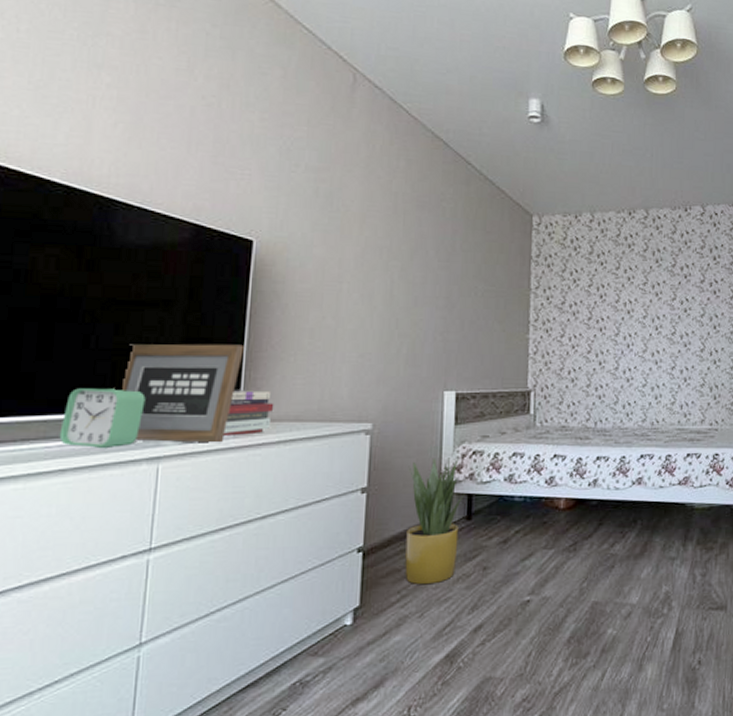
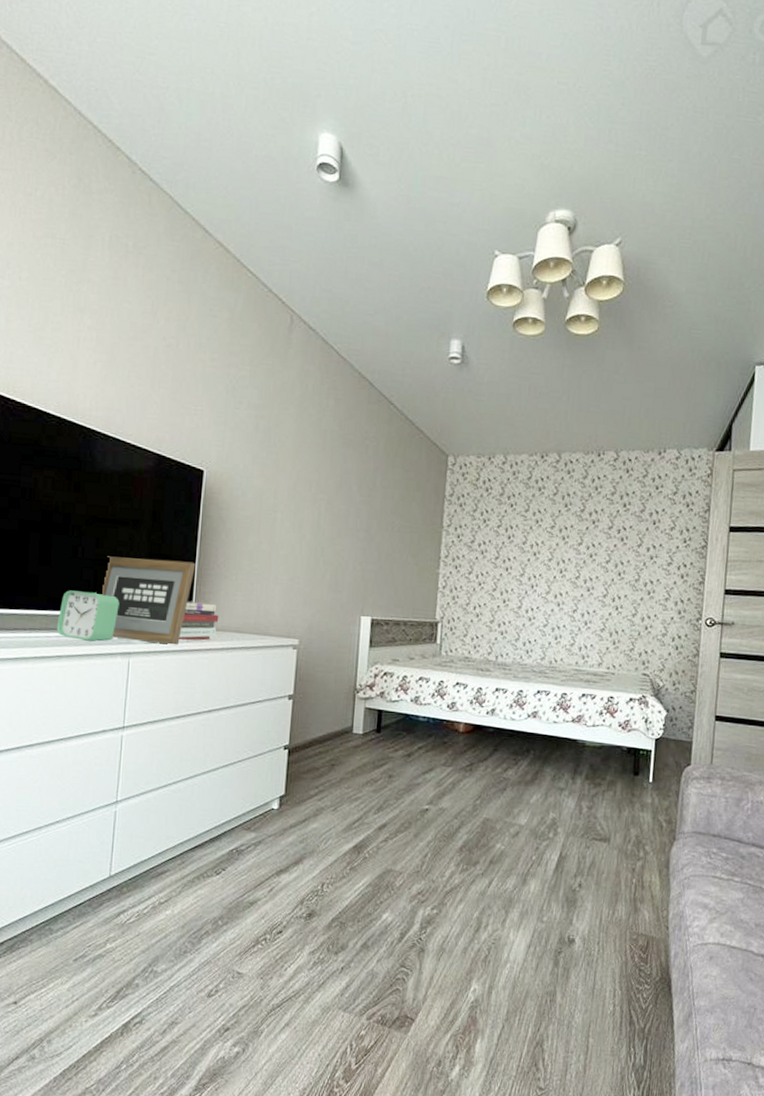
planter: present [405,458,465,585] -> none [322,675,376,785]

